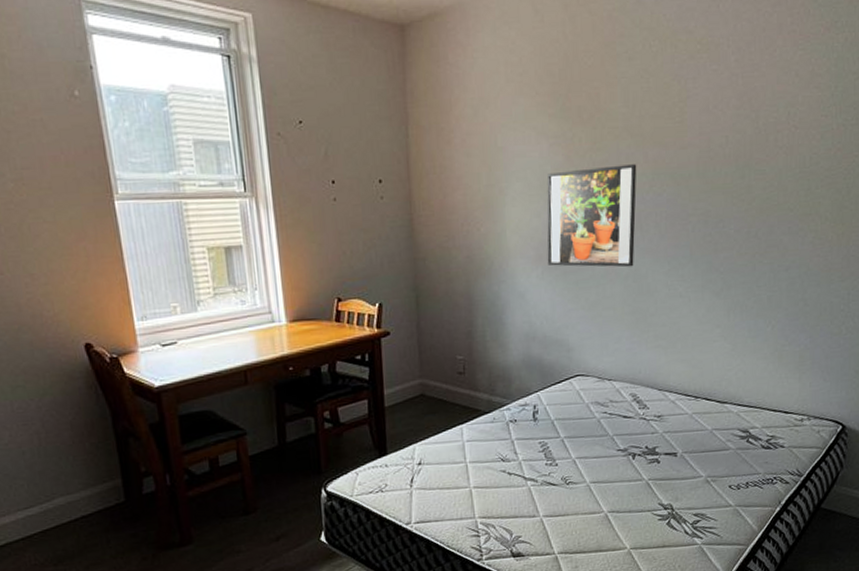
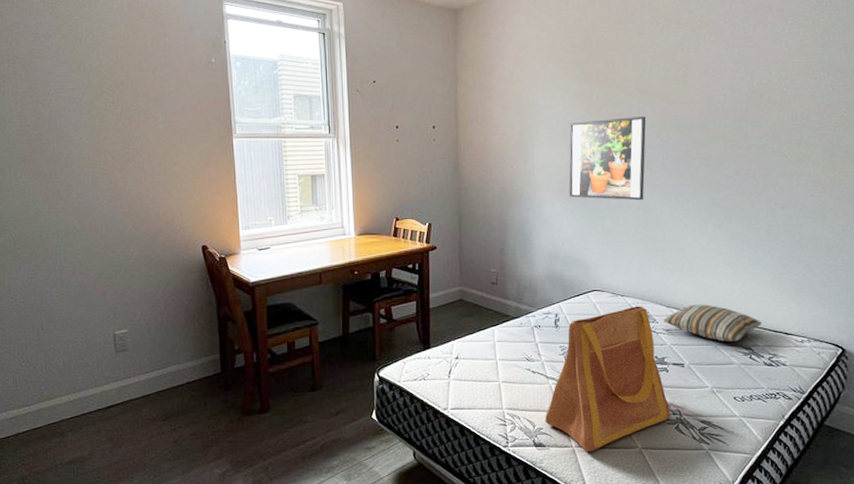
tote bag: none [523,390,661,558] -> present [544,306,670,452]
pillow: none [655,384,761,426] -> present [663,304,762,342]

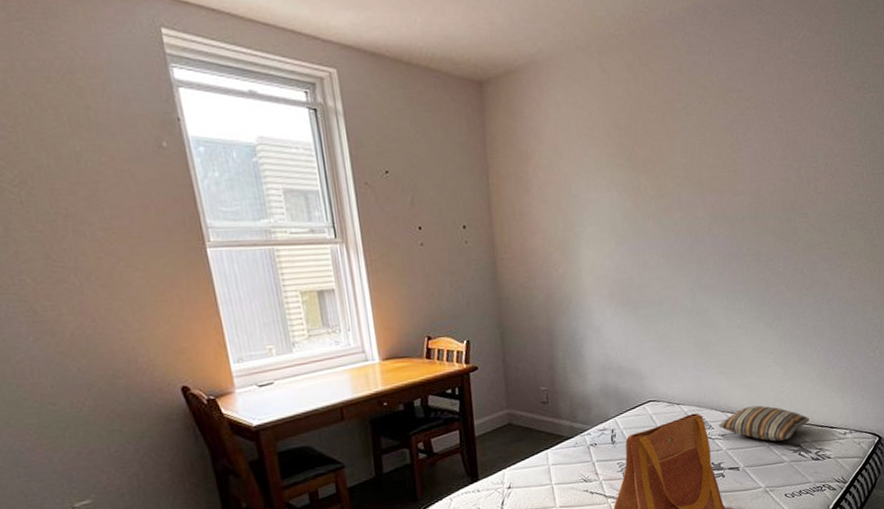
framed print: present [569,116,647,201] -> none [617,209,697,303]

